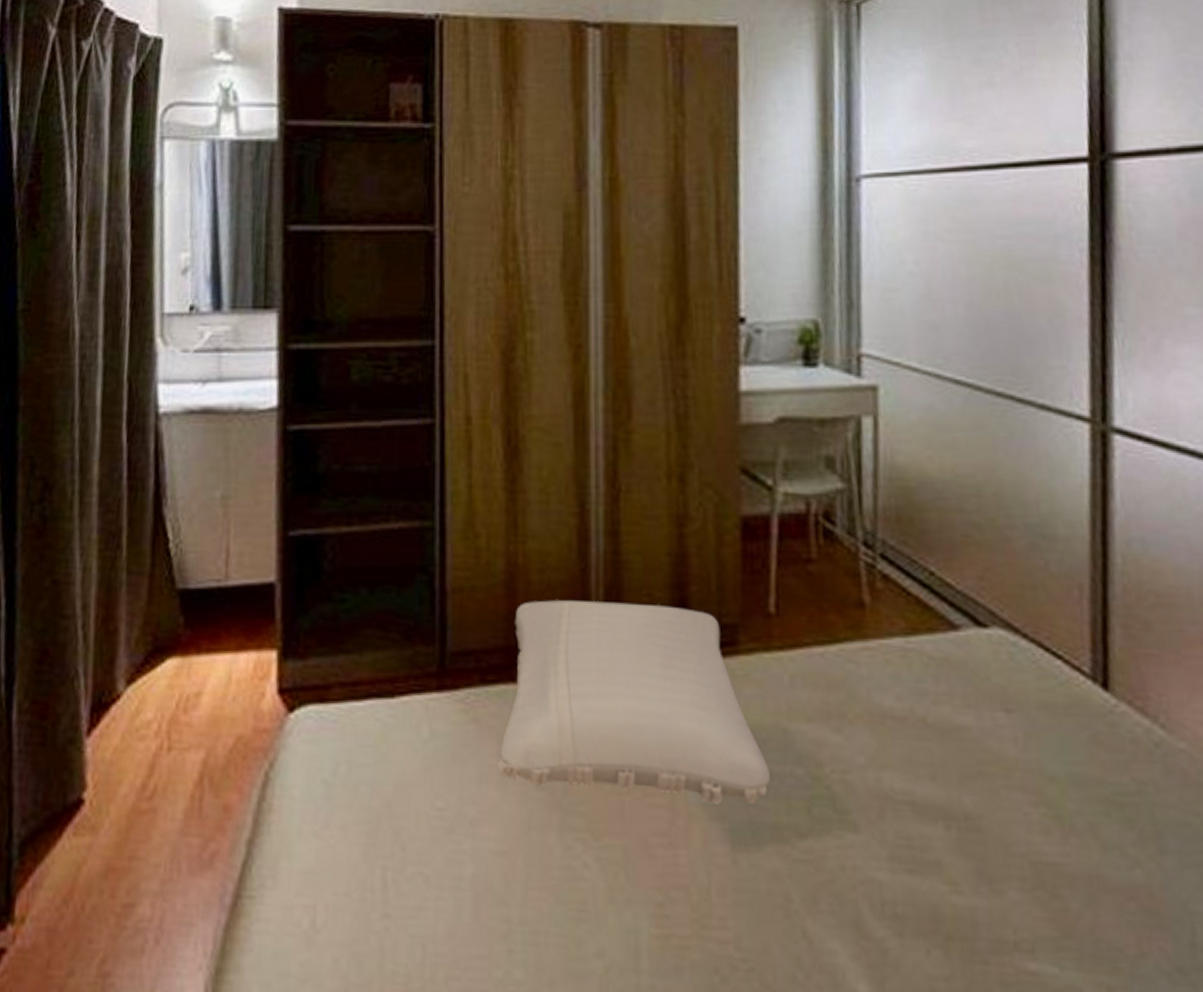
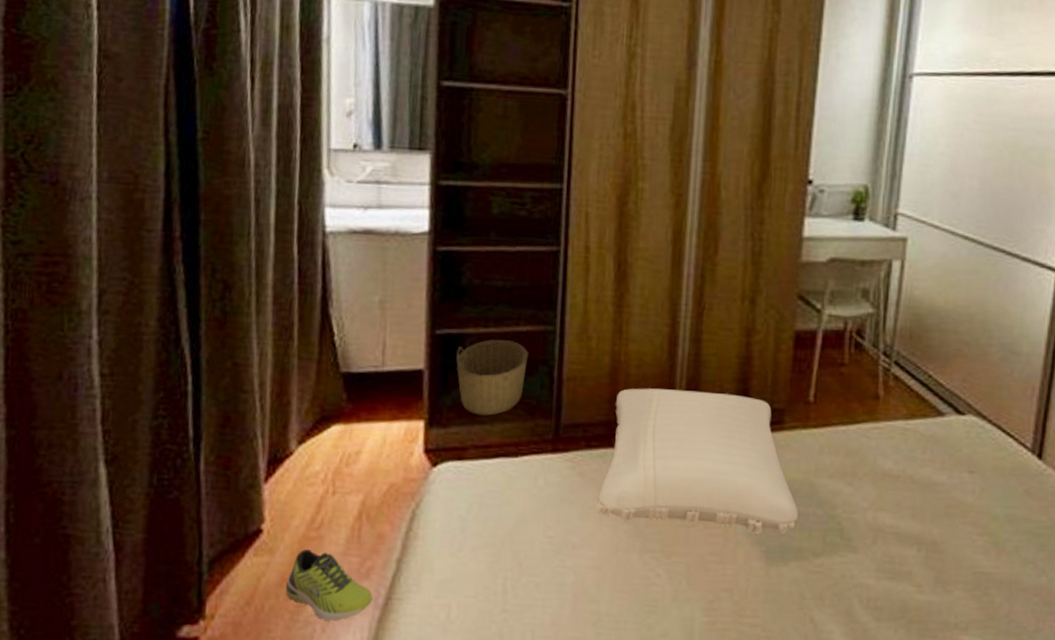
athletic shoe: none [110,827,218,929] -> present [285,549,373,622]
basket: none [314,540,403,642] -> present [456,339,529,416]

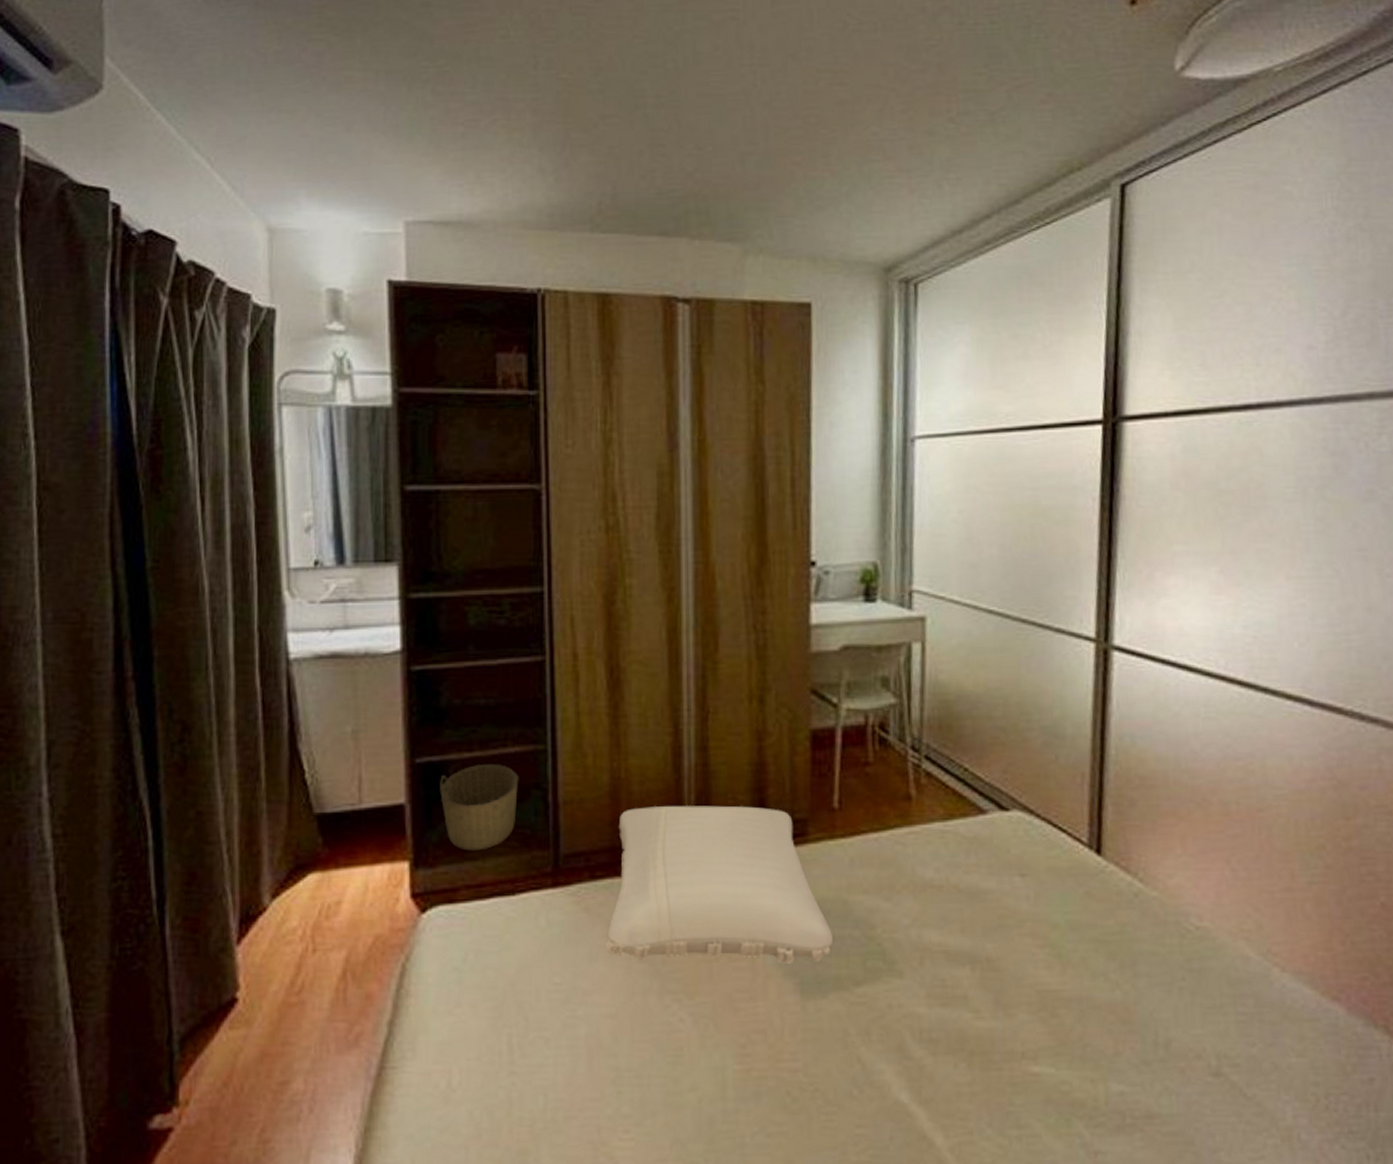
athletic shoe: present [285,549,373,622] -> none [266,1018,364,1099]

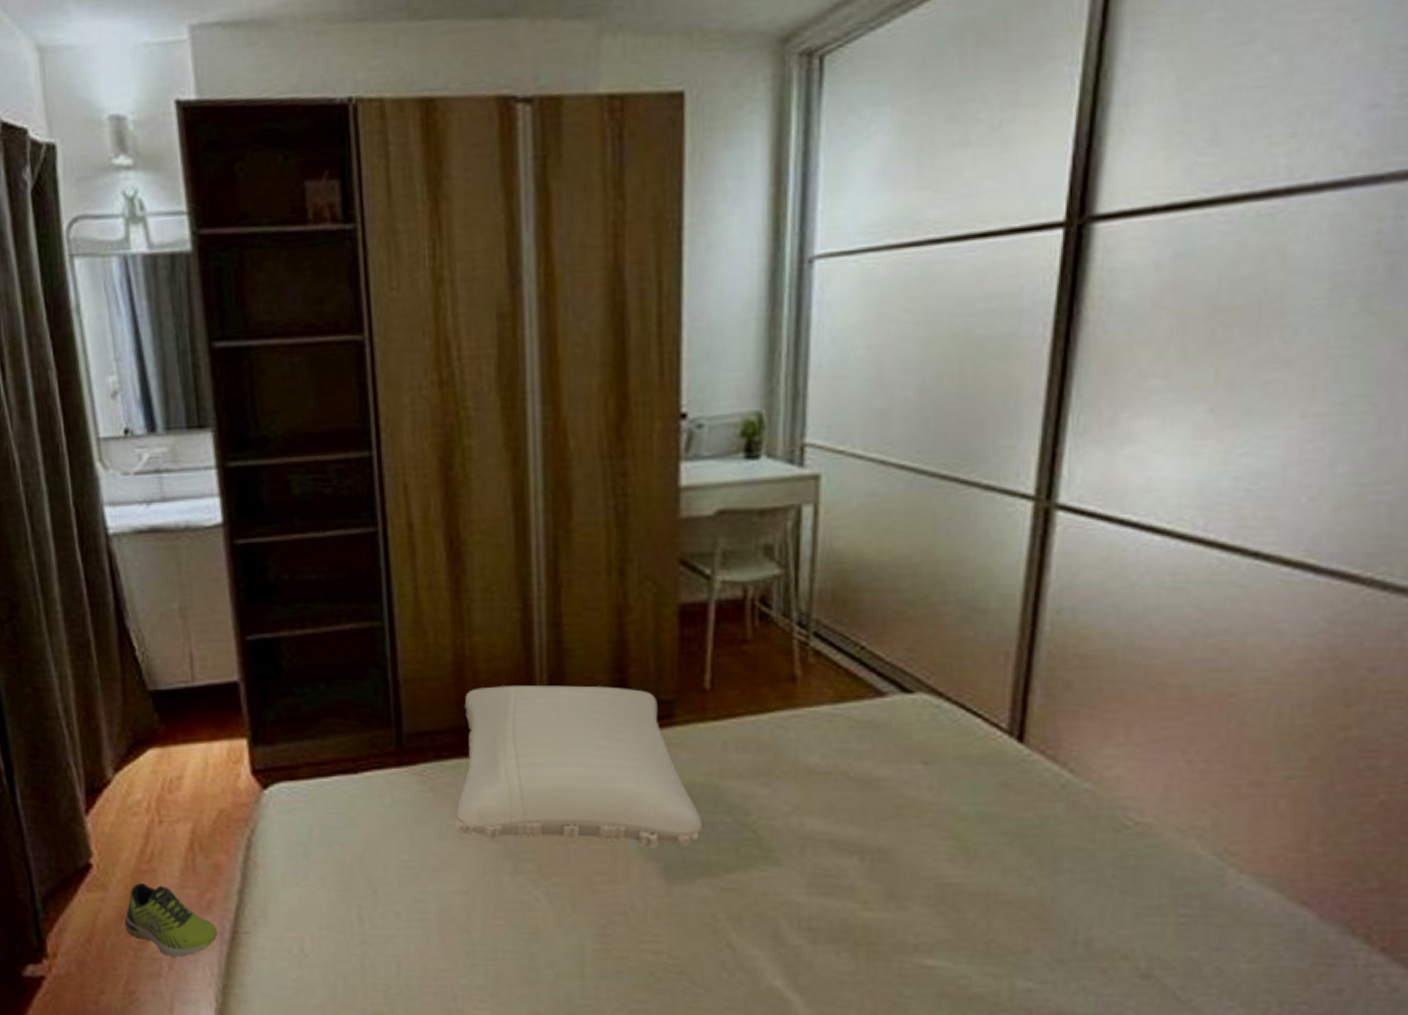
athletic shoe: none [266,1018,364,1099] -> present [124,883,218,958]
basket: present [440,763,519,851] -> none [273,641,356,729]

